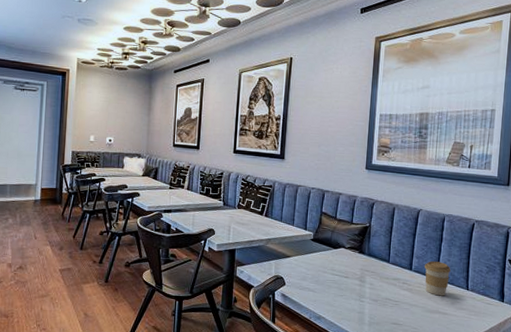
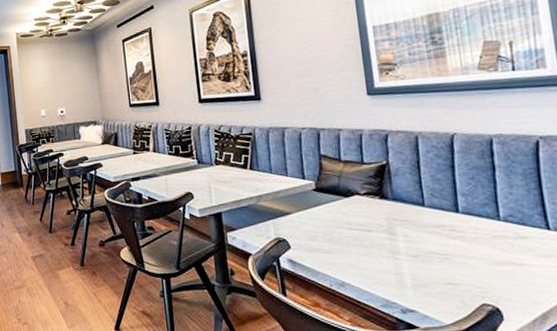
coffee cup: present [425,261,451,296] -> none [476,197,518,242]

